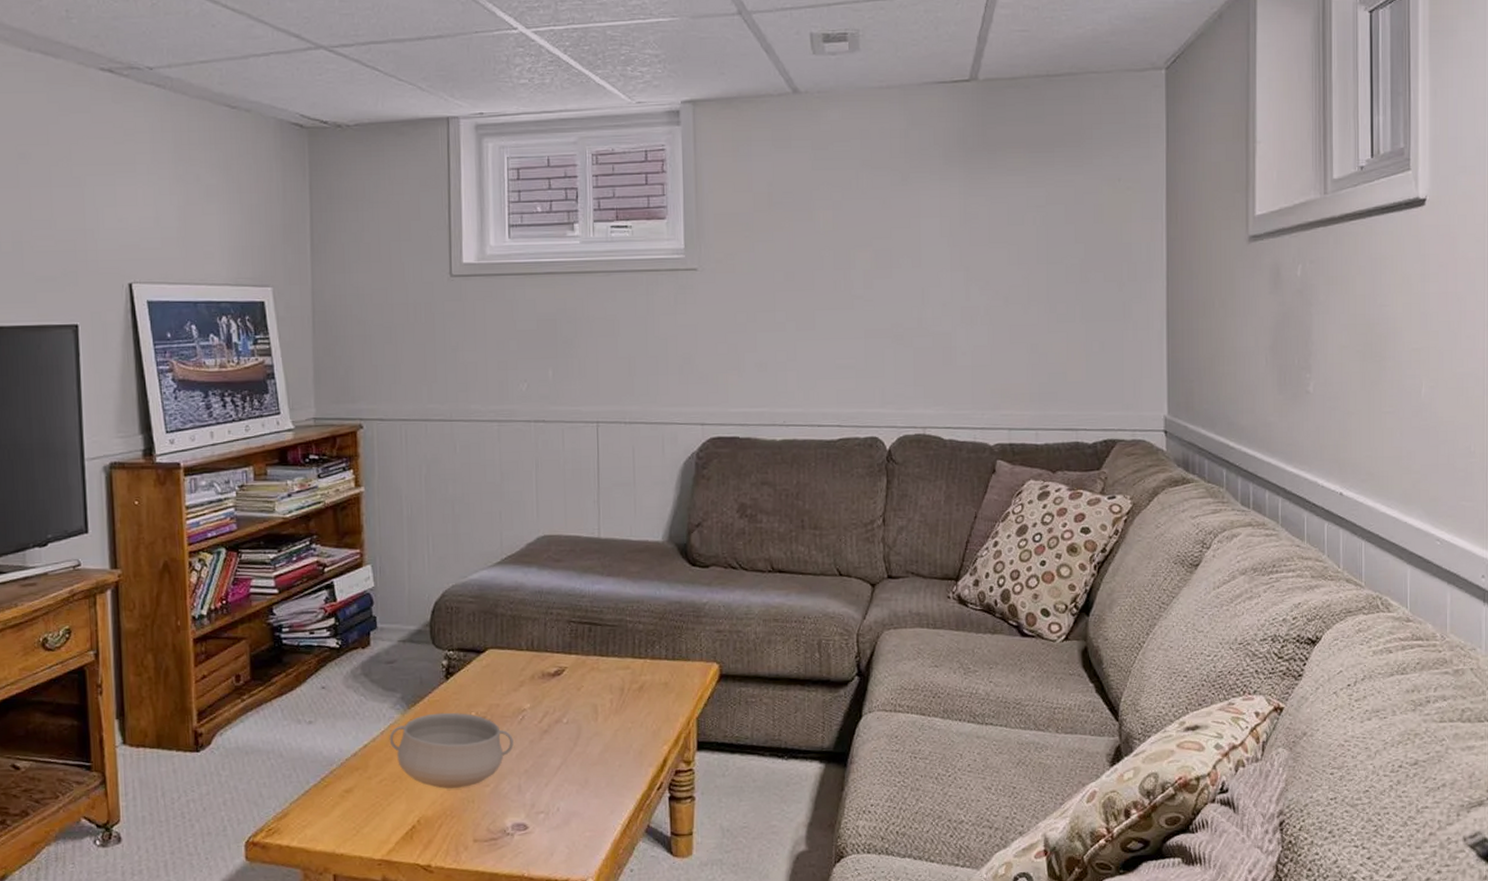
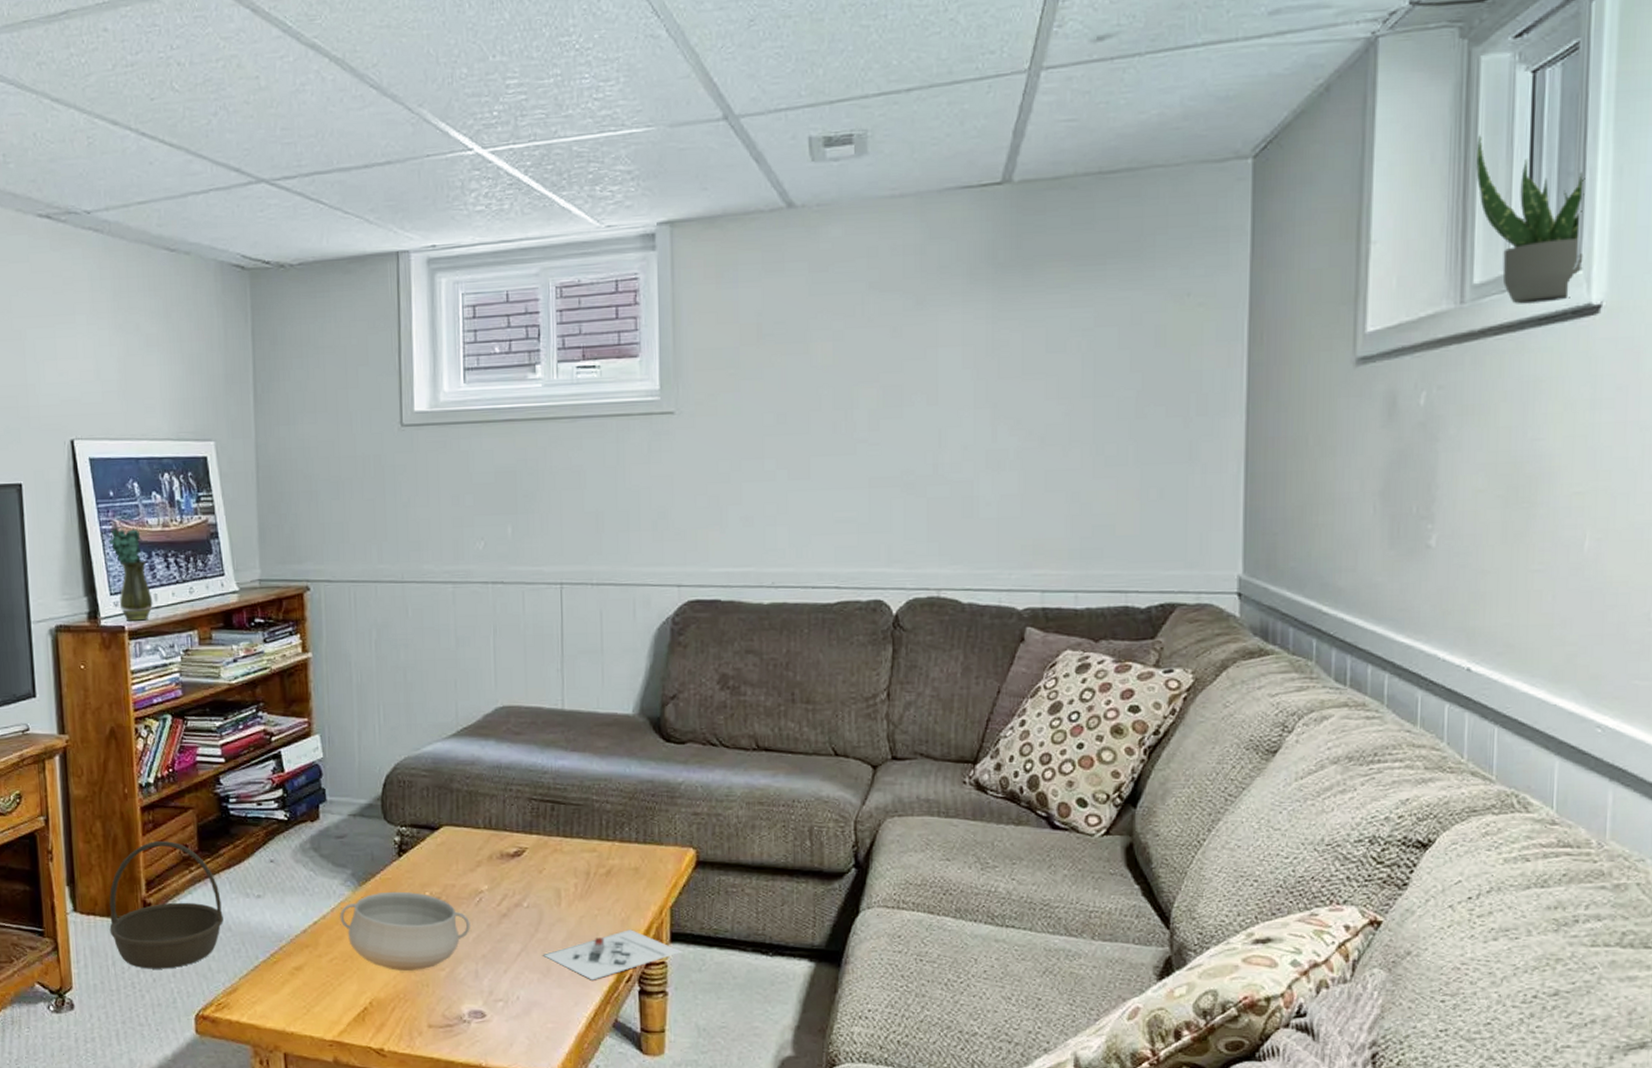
basket: none [159,671,275,799] -> present [109,841,223,969]
vase: none [165,365,209,458] -> present [108,524,153,621]
architectural model: none [581,740,708,789] -> present [543,929,682,980]
potted plant: none [1332,60,1412,196] -> present [1476,135,1585,304]

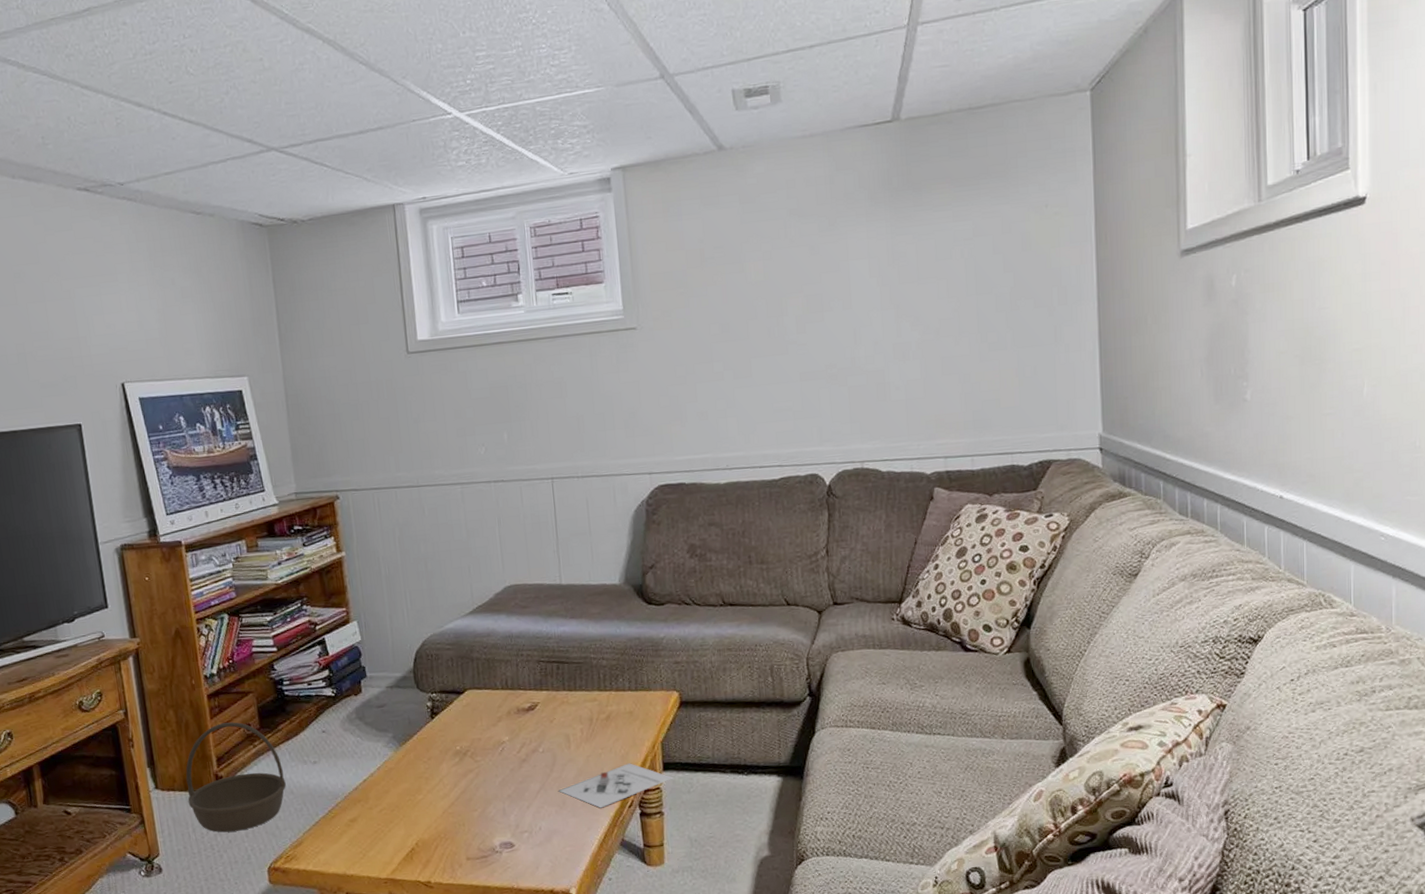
vase: present [108,524,153,621] -> none [161,454,205,537]
bowl: present [339,891,470,972] -> none [385,748,496,815]
potted plant: present [1476,135,1585,304] -> none [1264,64,1350,200]

